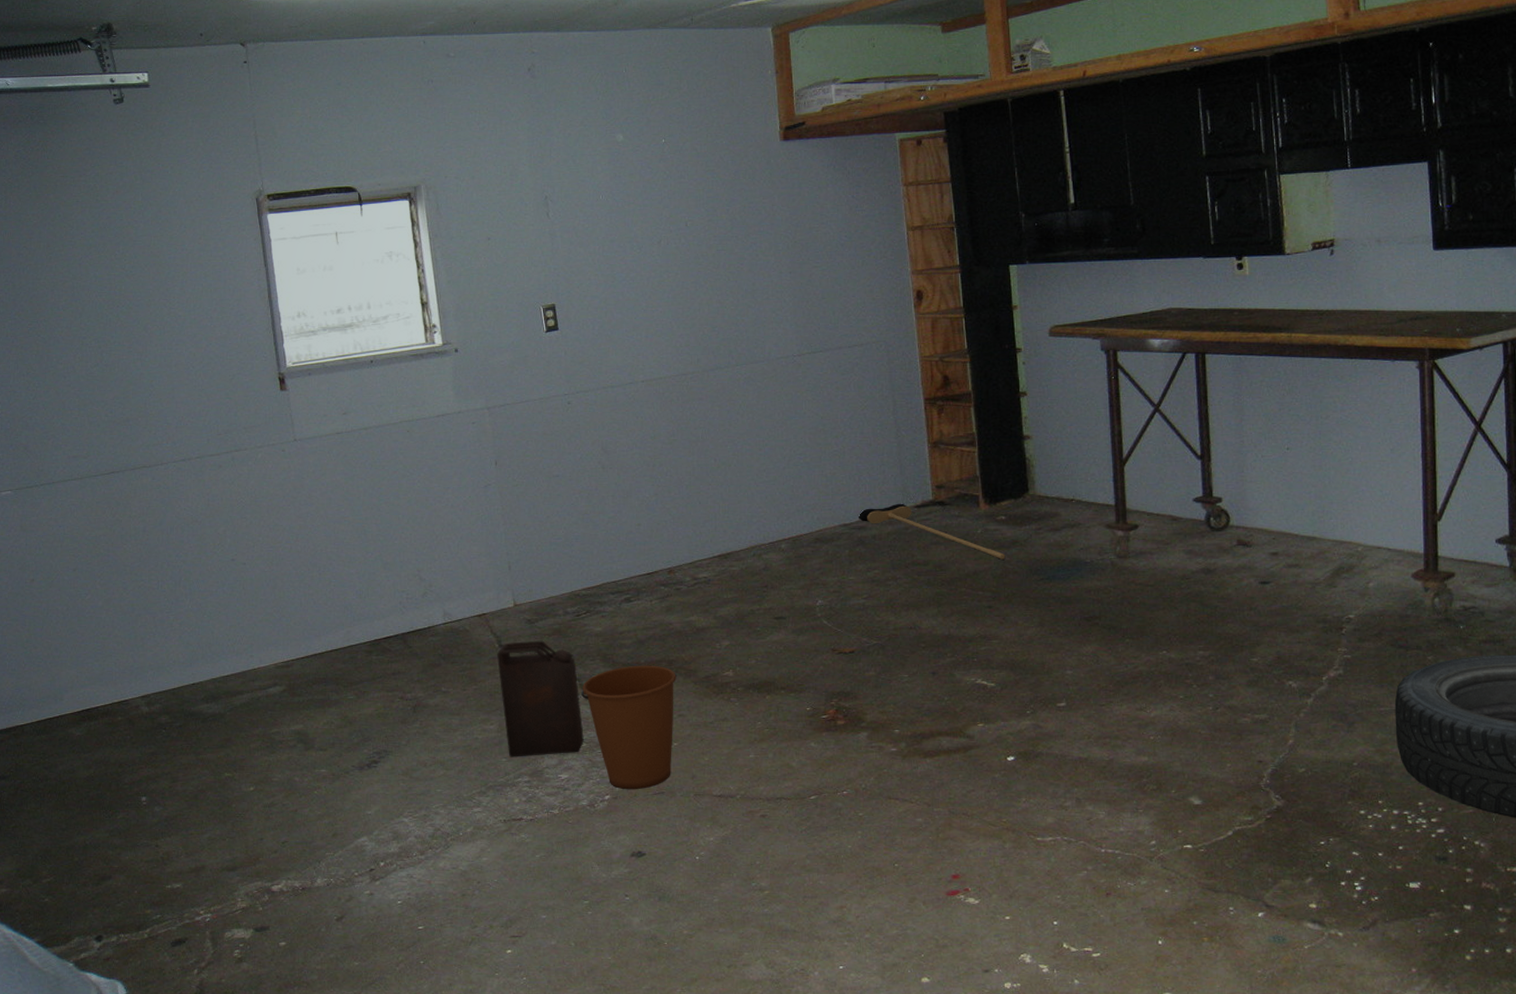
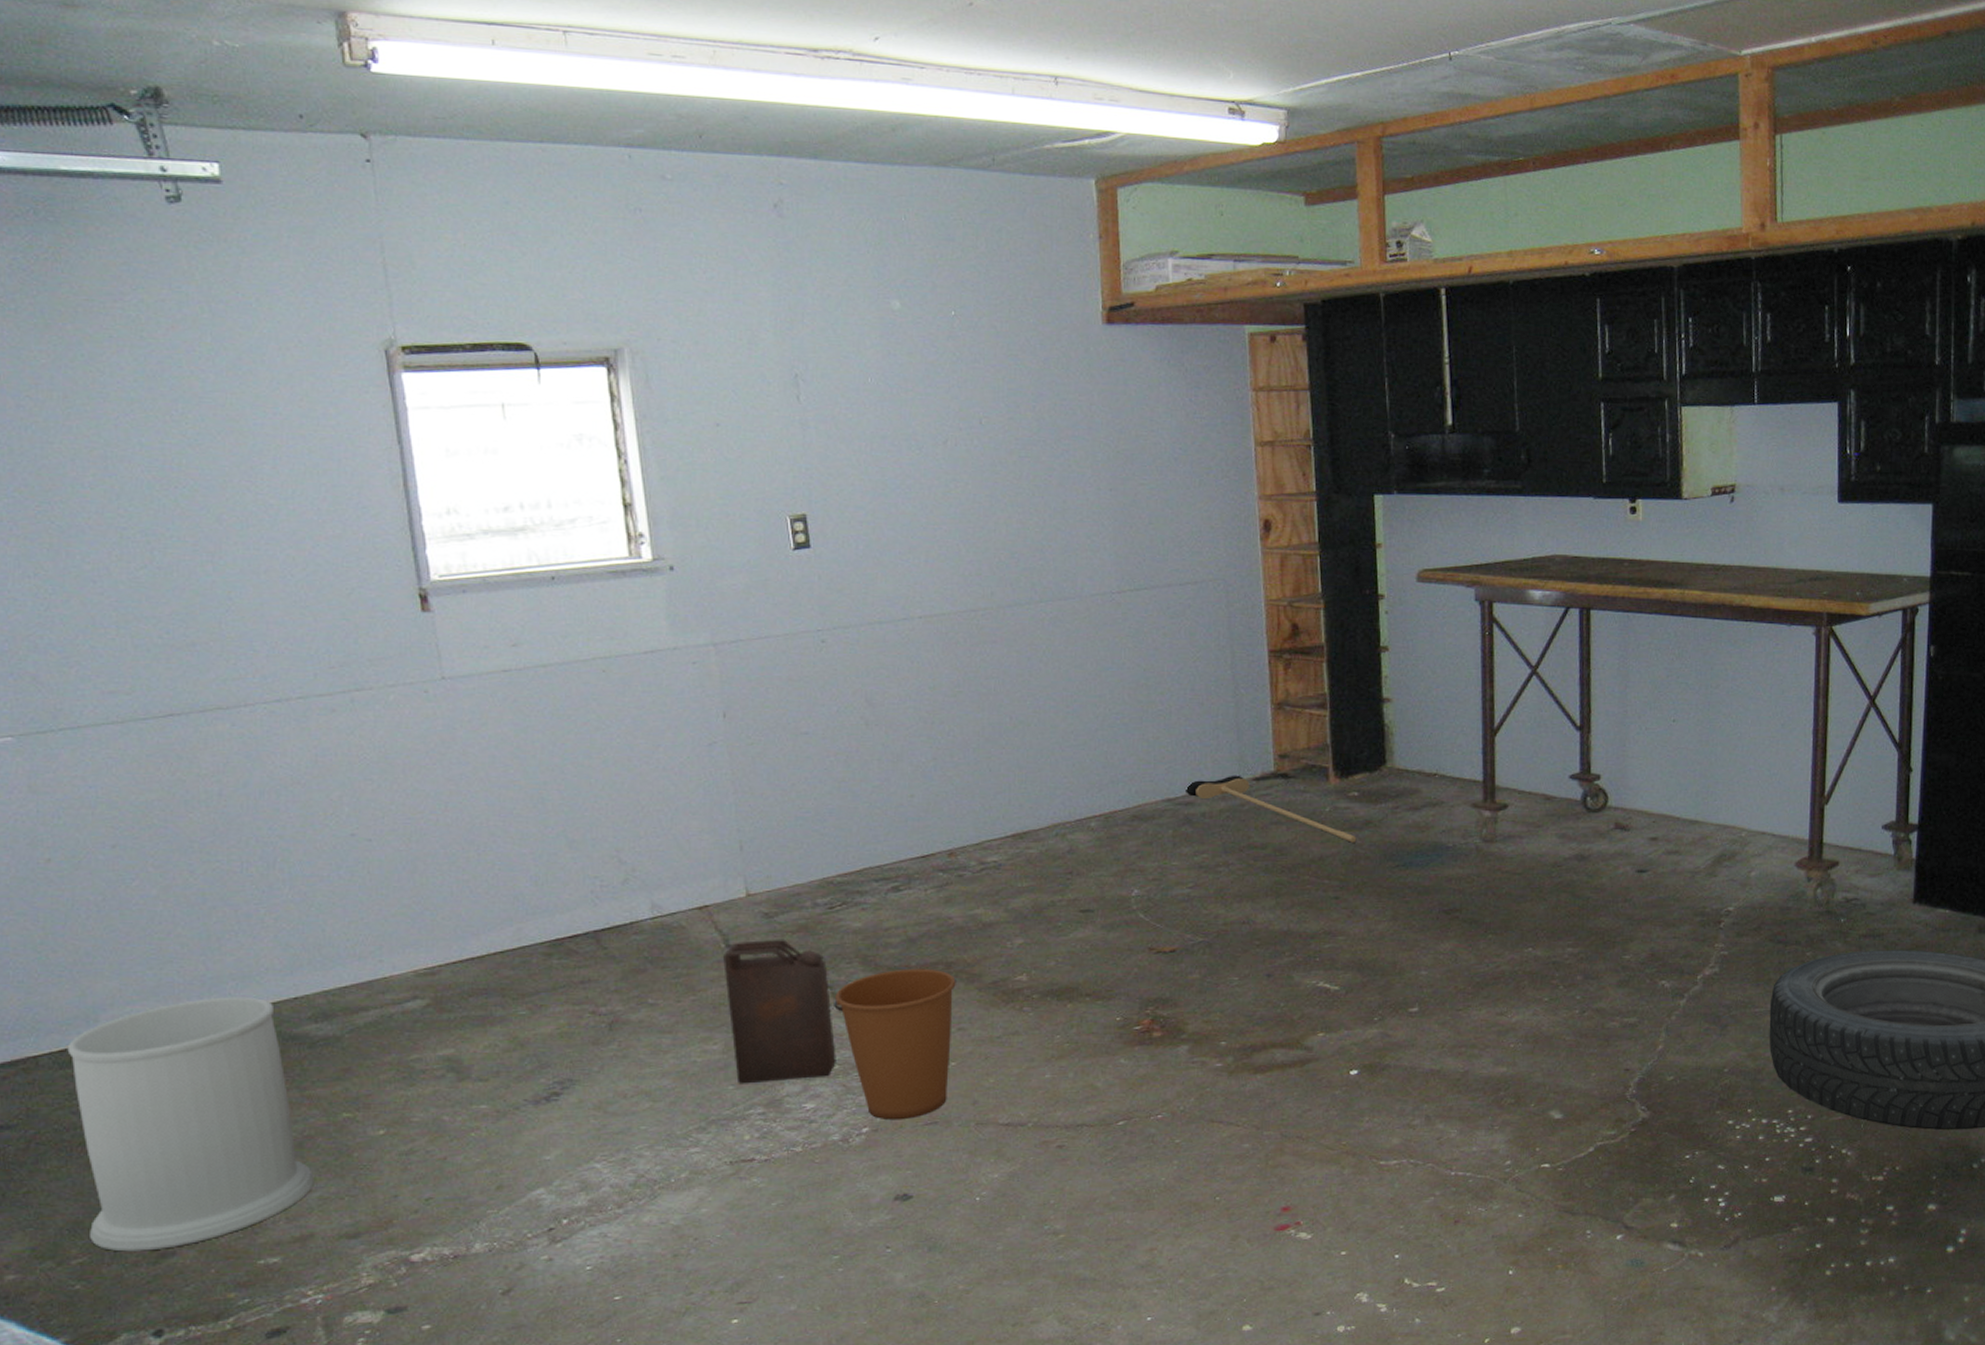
trash can: none [42,682,205,875] -> present [67,996,314,1252]

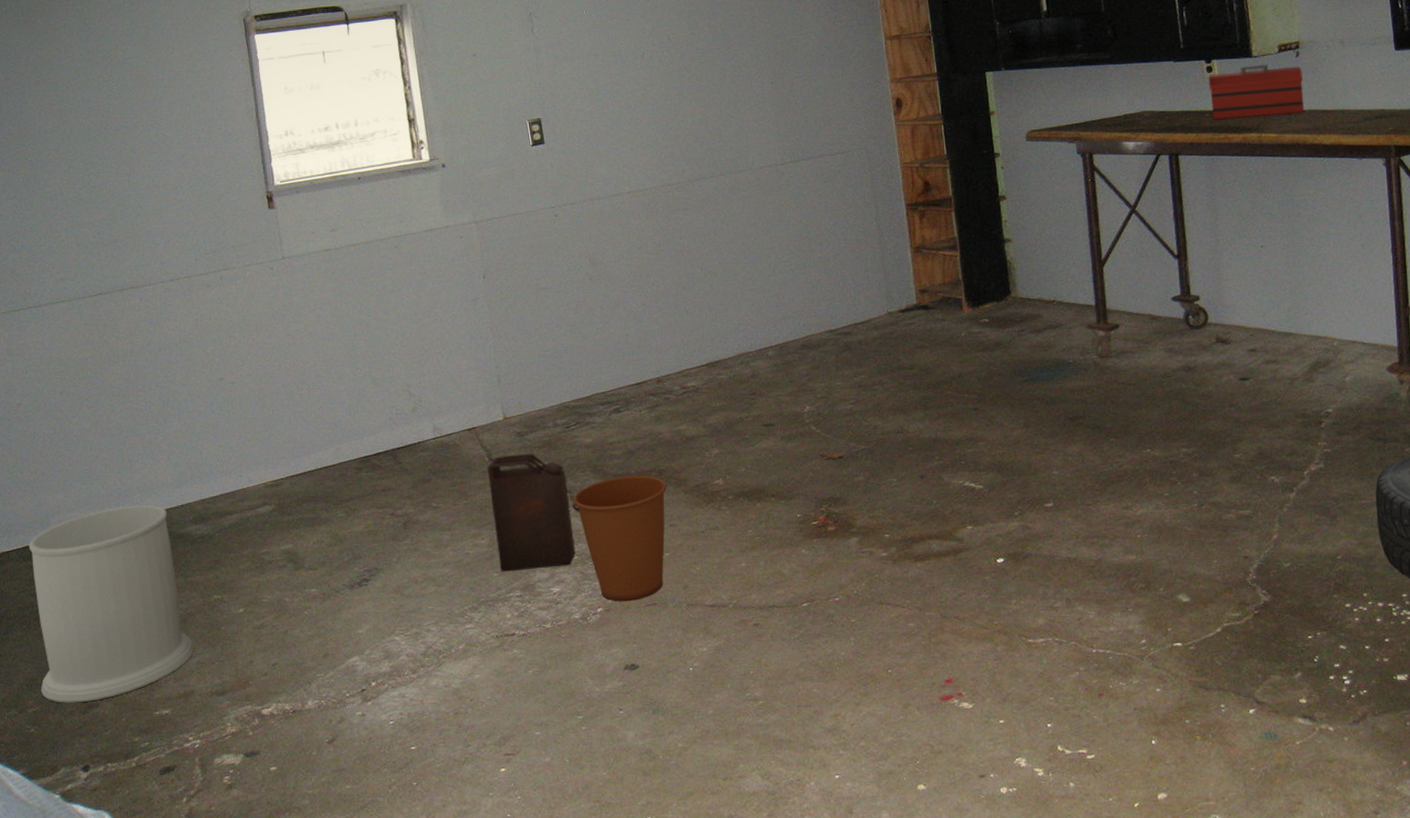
broom: present [1184,775,1357,843] -> none [843,308,990,362]
toolbox: none [1631,509,1736,571] -> present [1208,65,1305,120]

